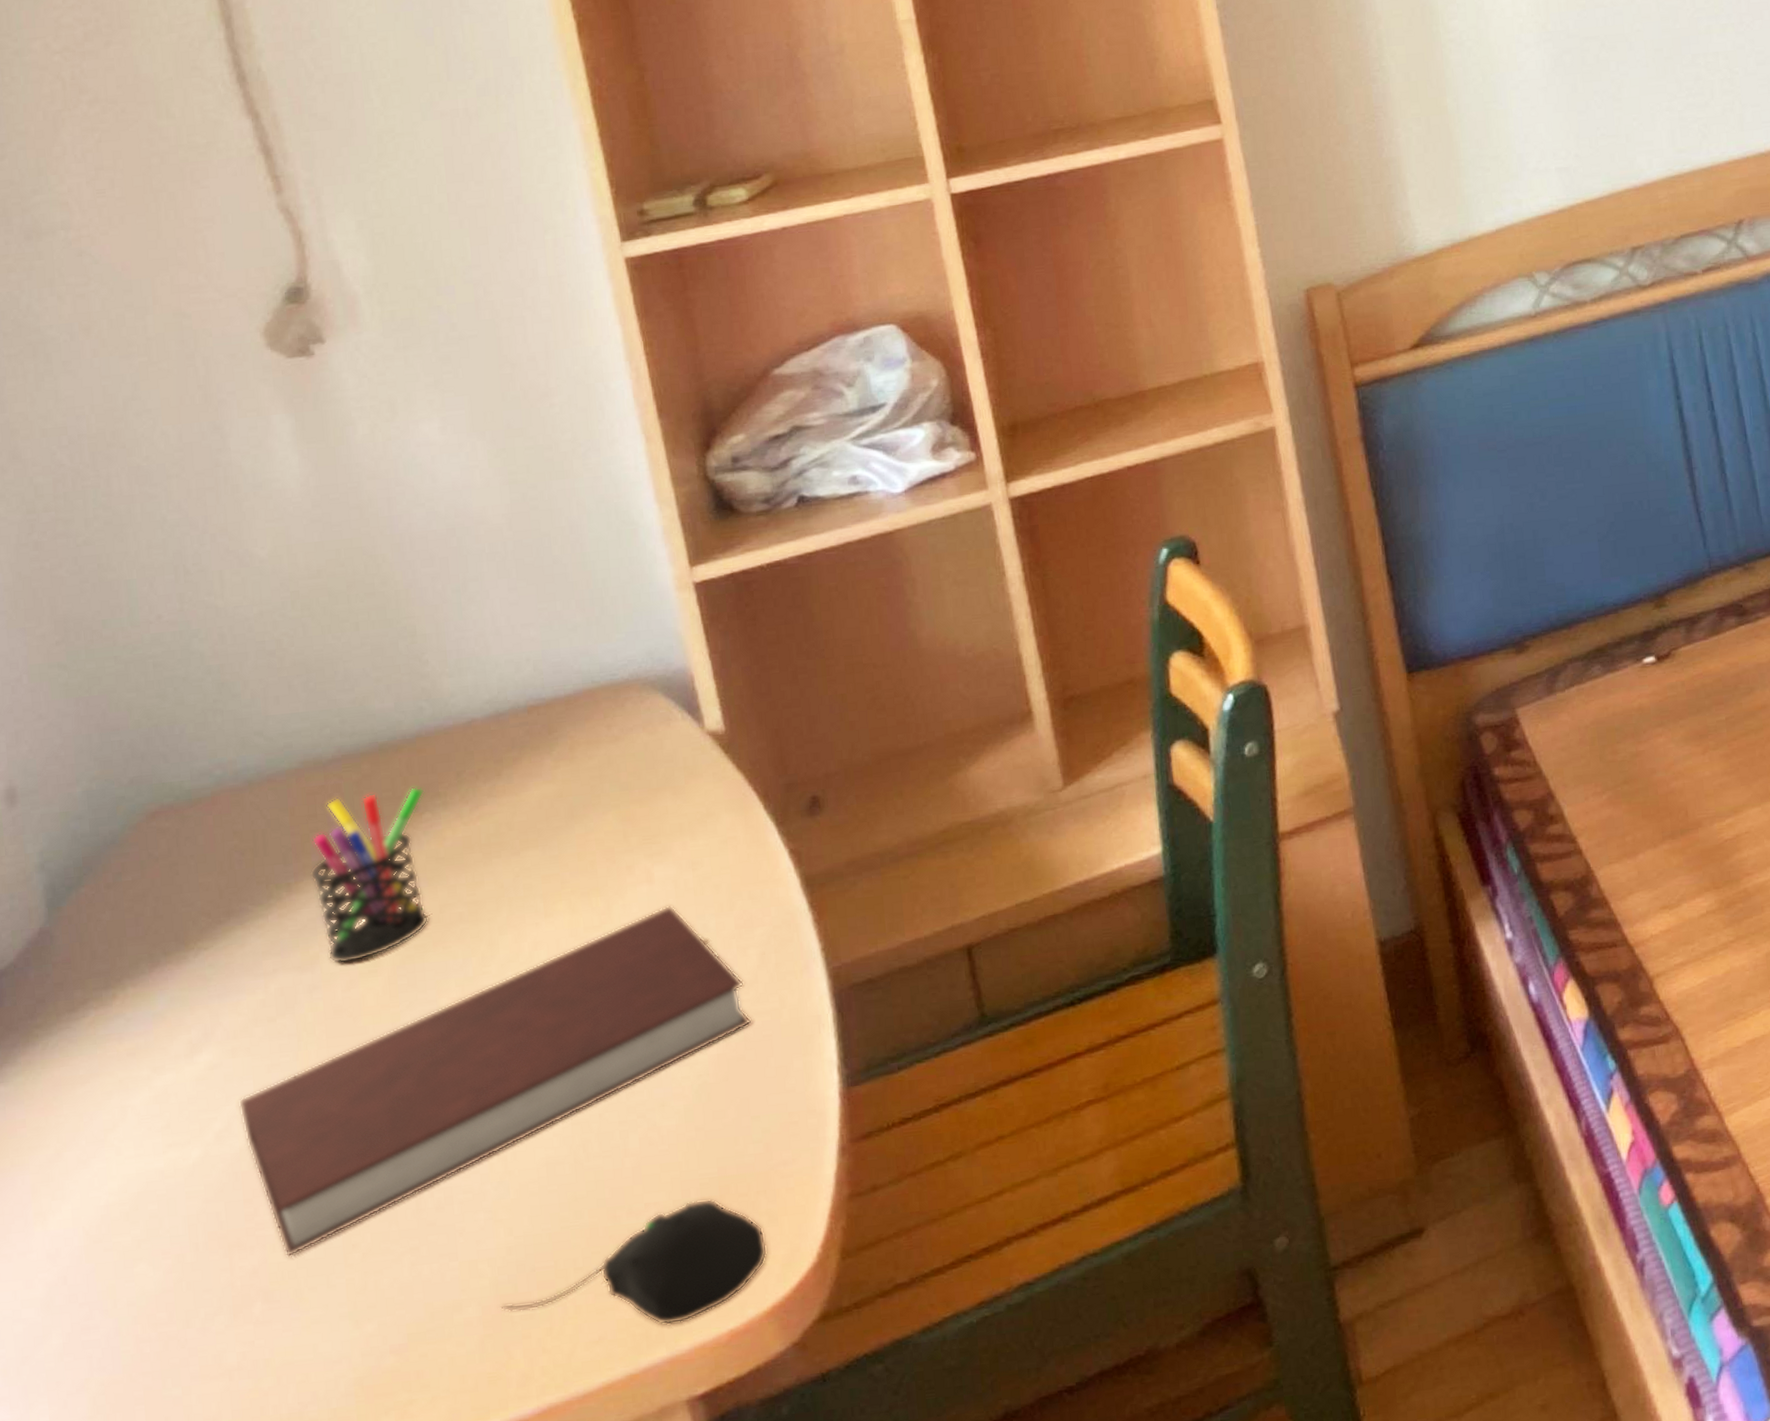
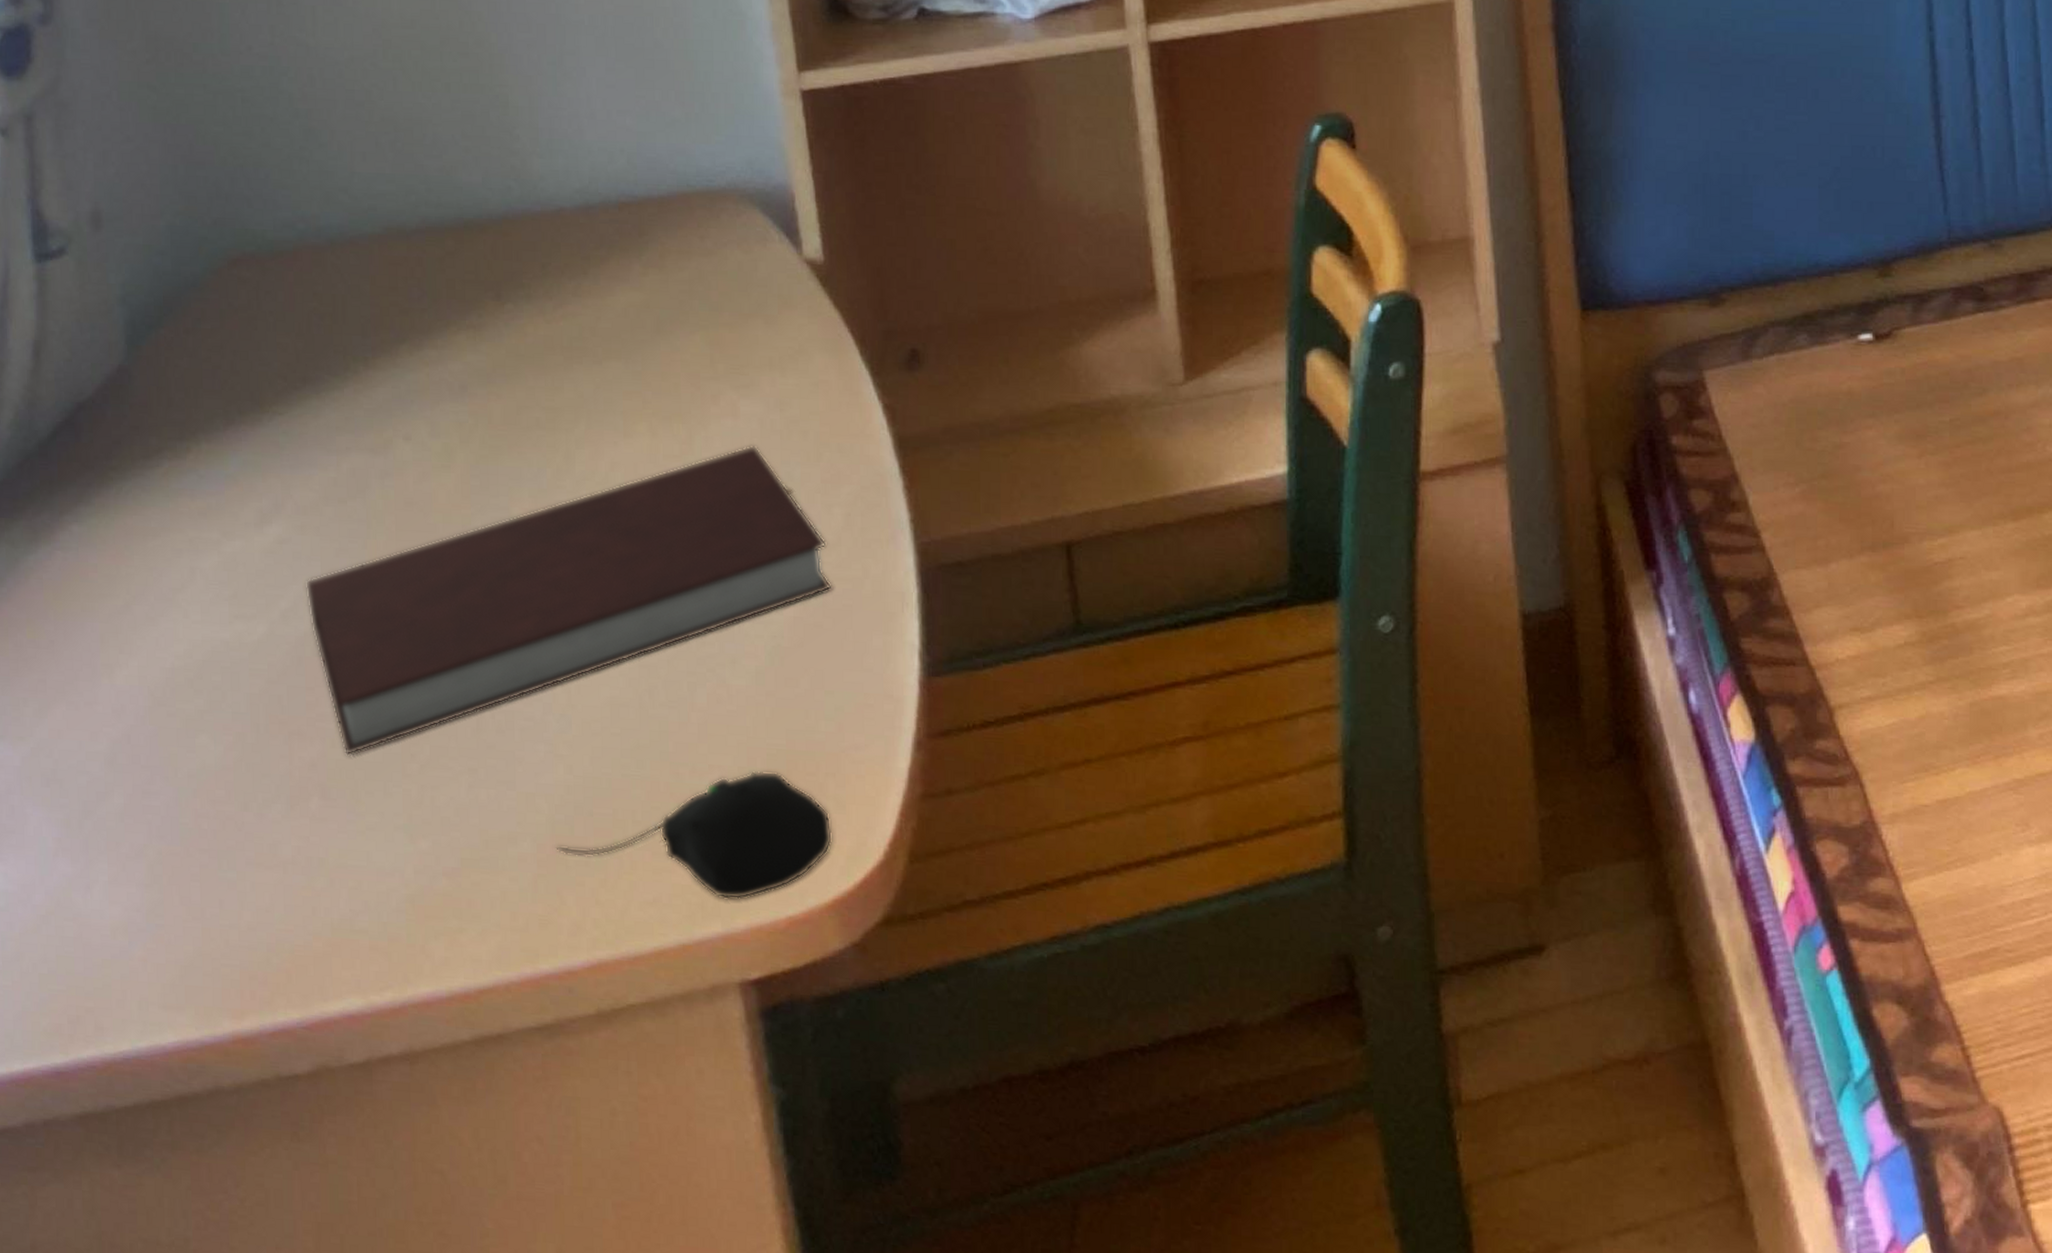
pen holder: present [310,787,429,964] -> none [388,272,508,454]

